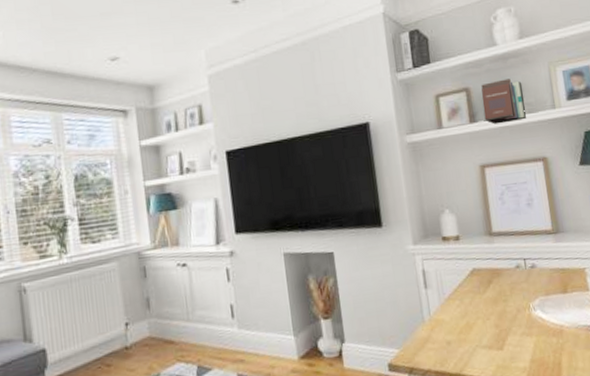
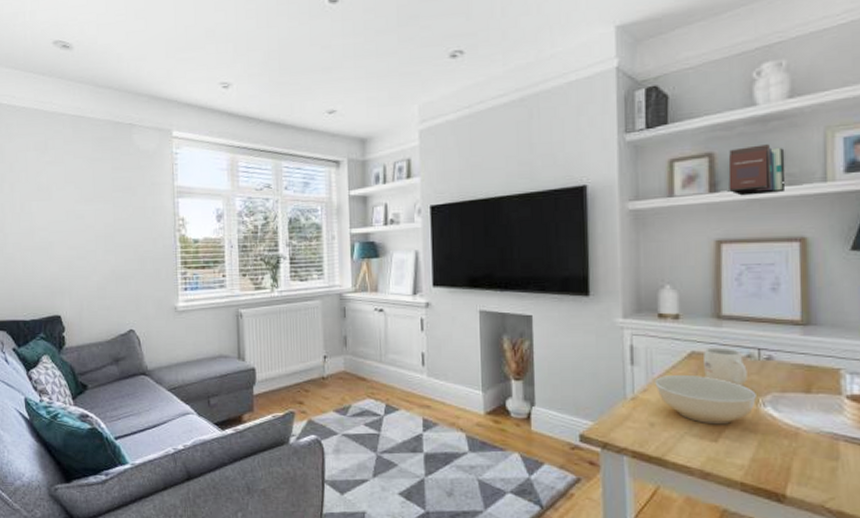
bowl: none [446,290,529,334] -> present [655,374,758,425]
mug: none [482,261,519,295] -> present [702,347,747,386]

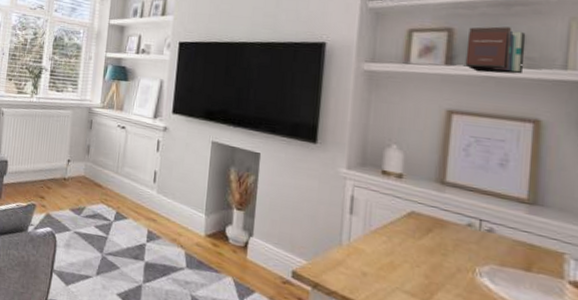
bowl: present [655,374,758,425] -> none [371,229,475,287]
mug: present [702,347,747,386] -> none [421,210,467,253]

